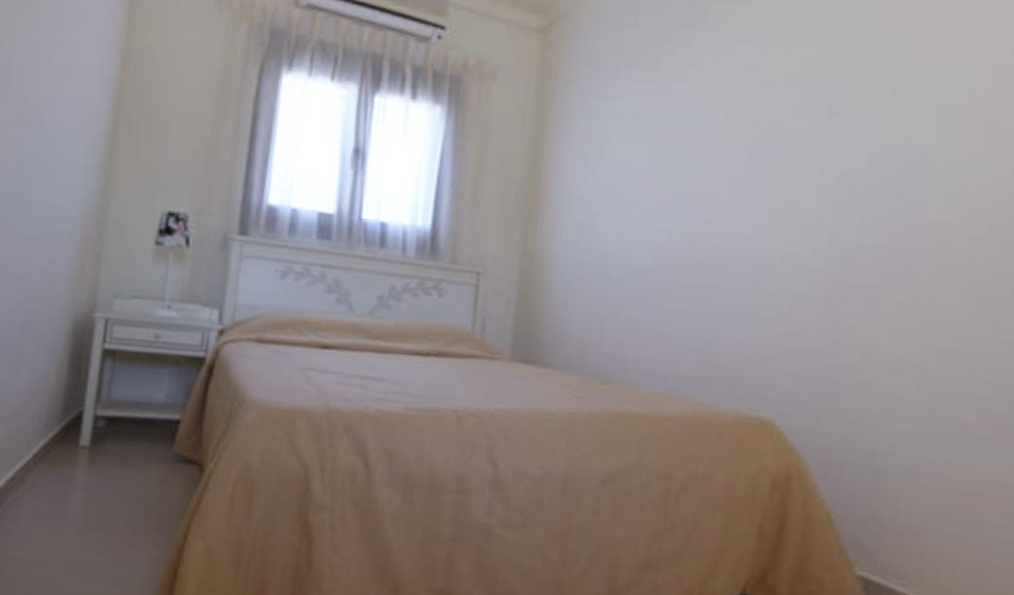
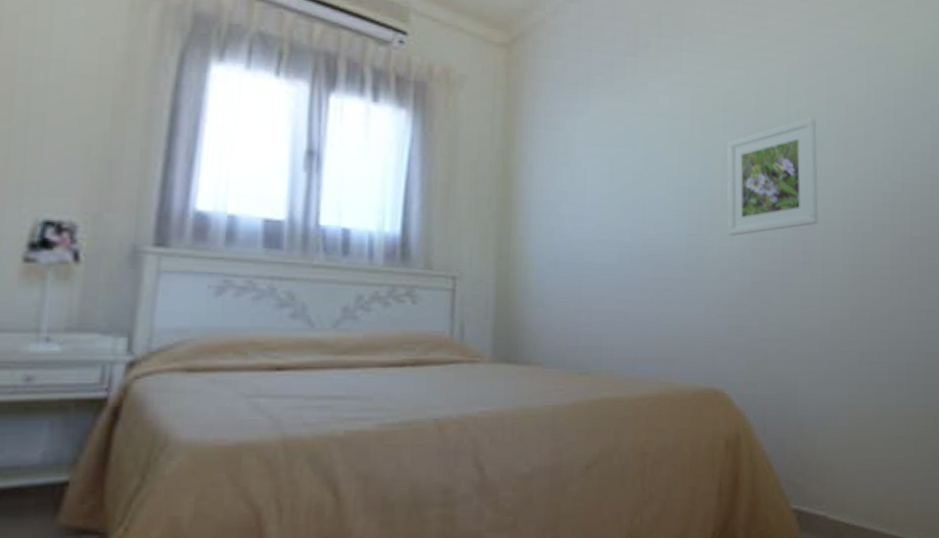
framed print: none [794,86,941,239] -> present [727,117,819,236]

